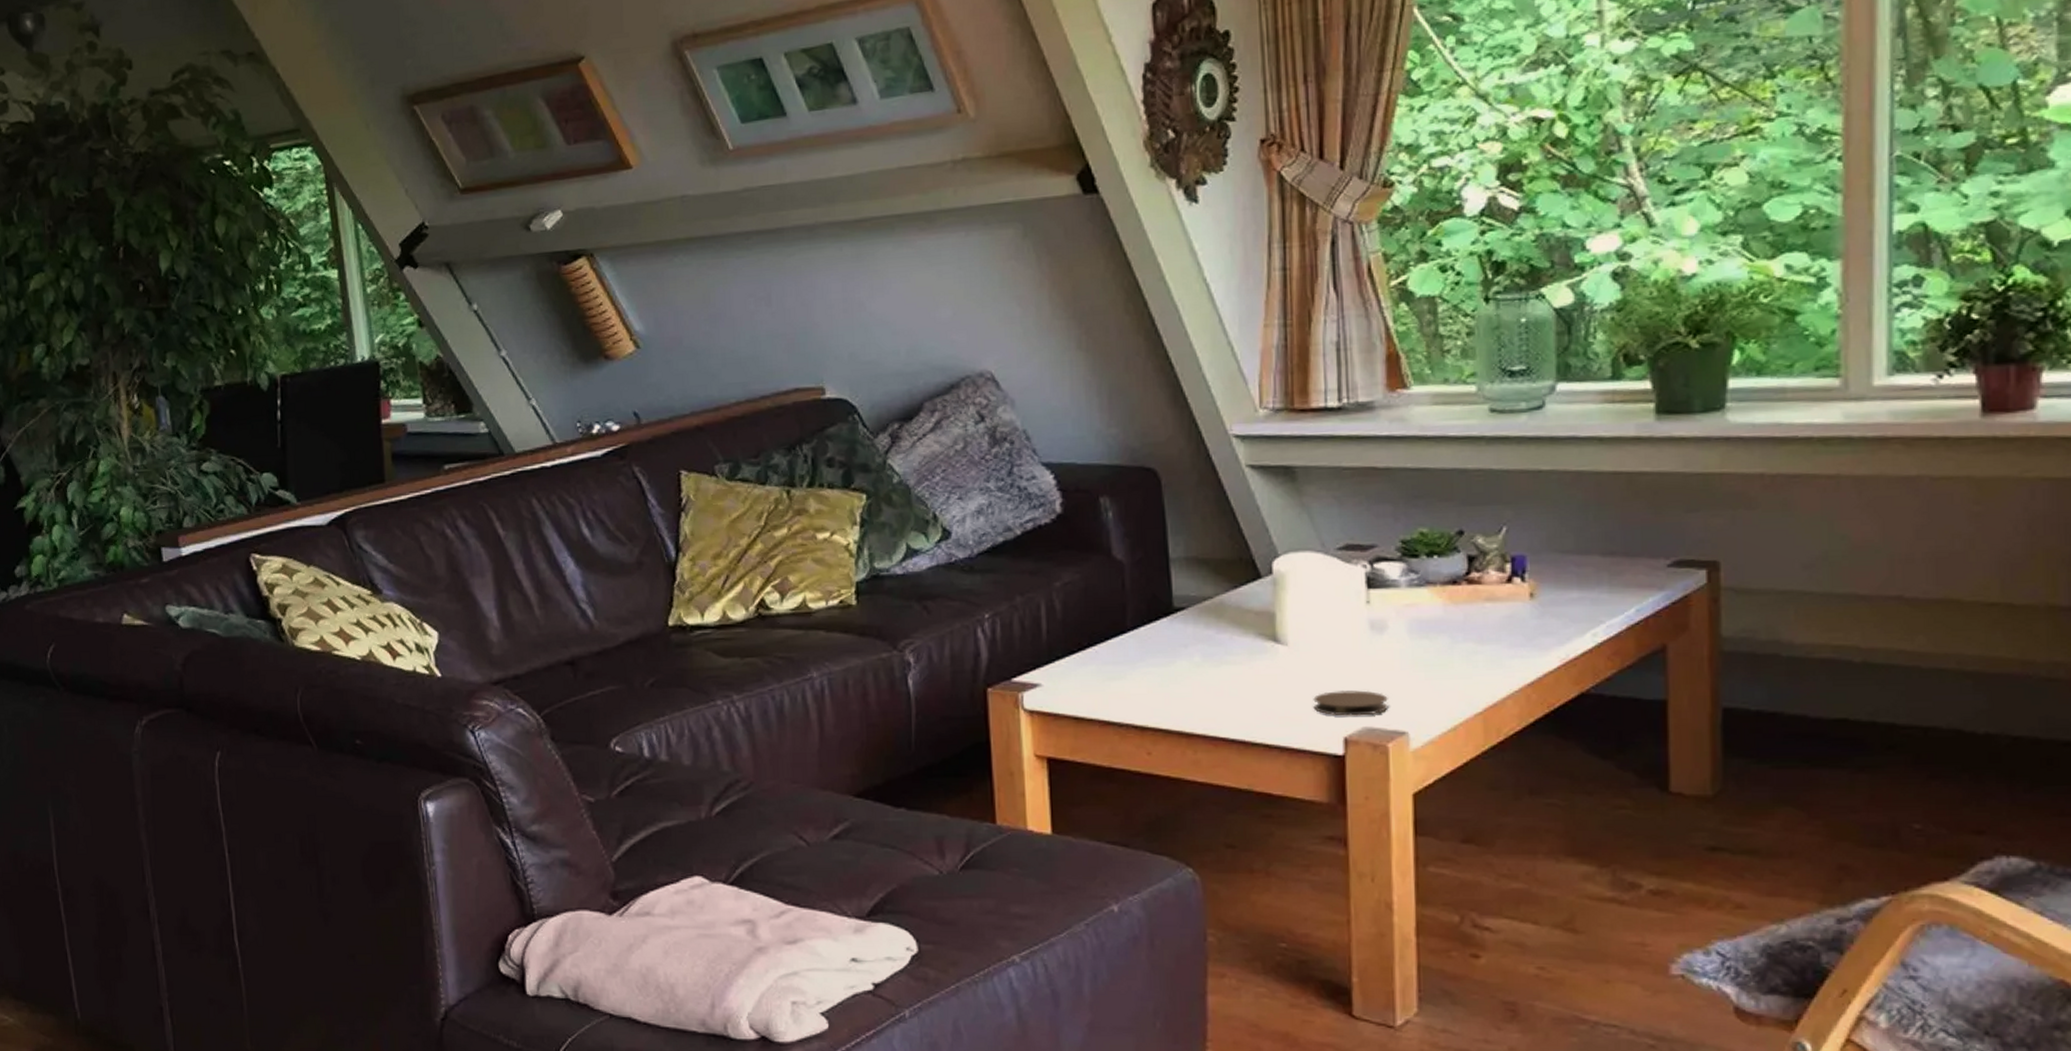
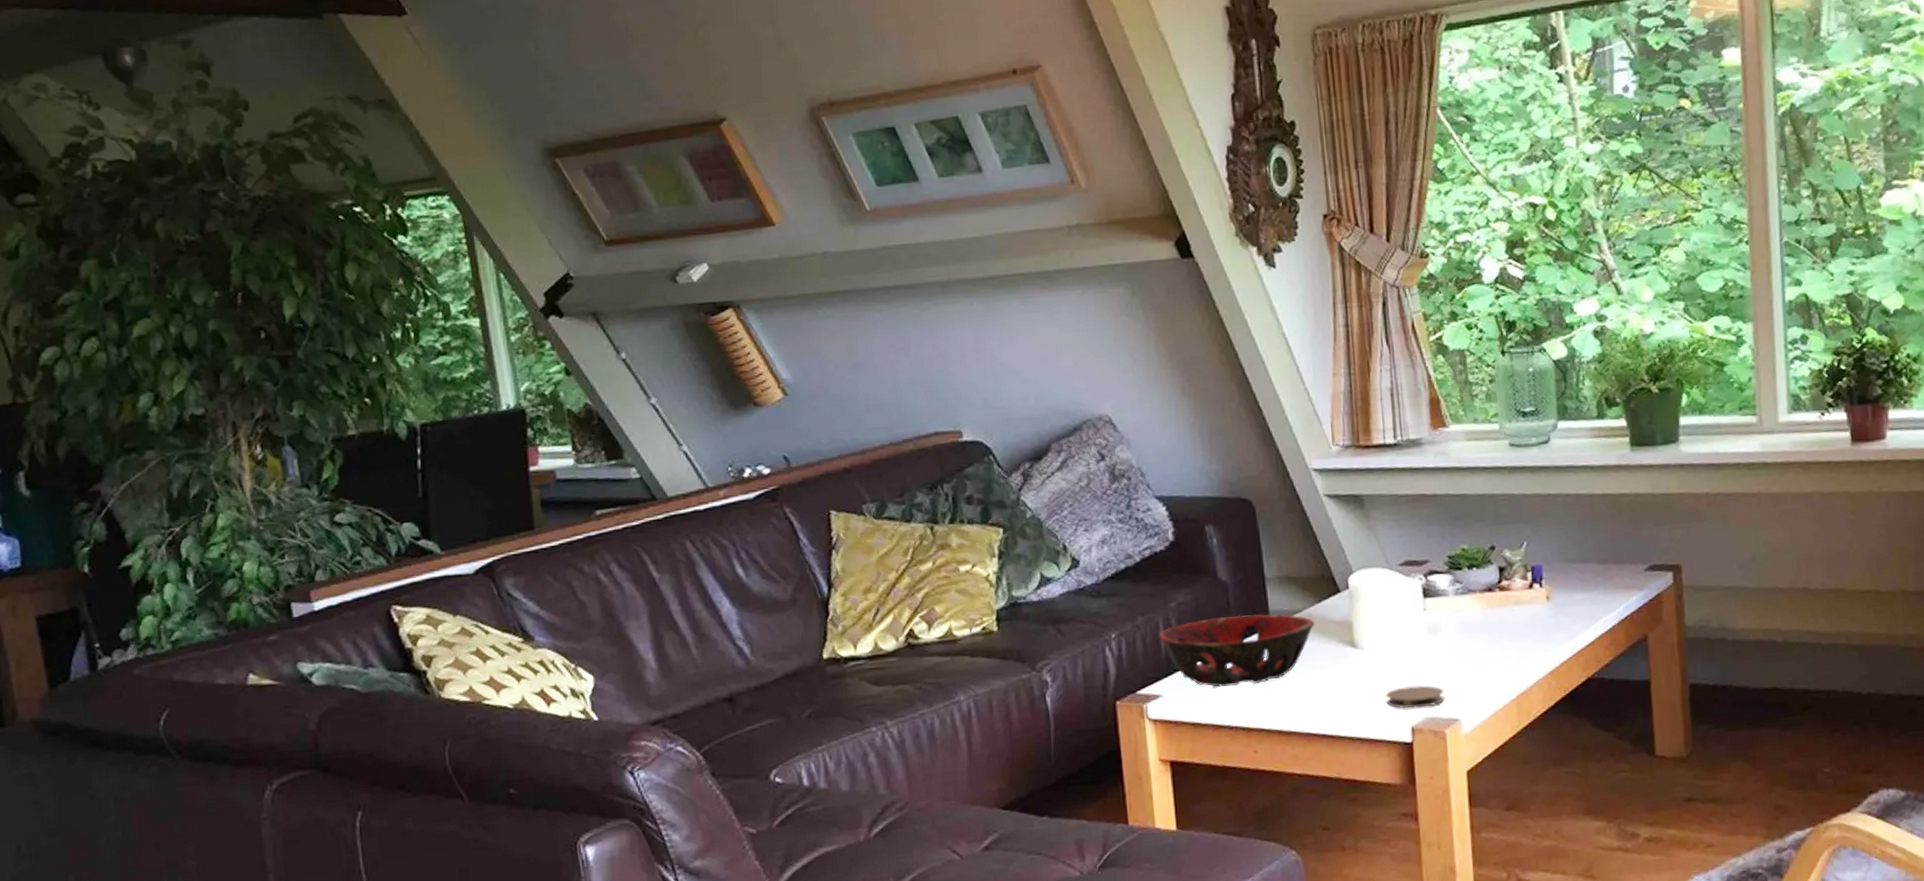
decorative bowl: none [1039,599,1227,680] -> present [1158,613,1314,688]

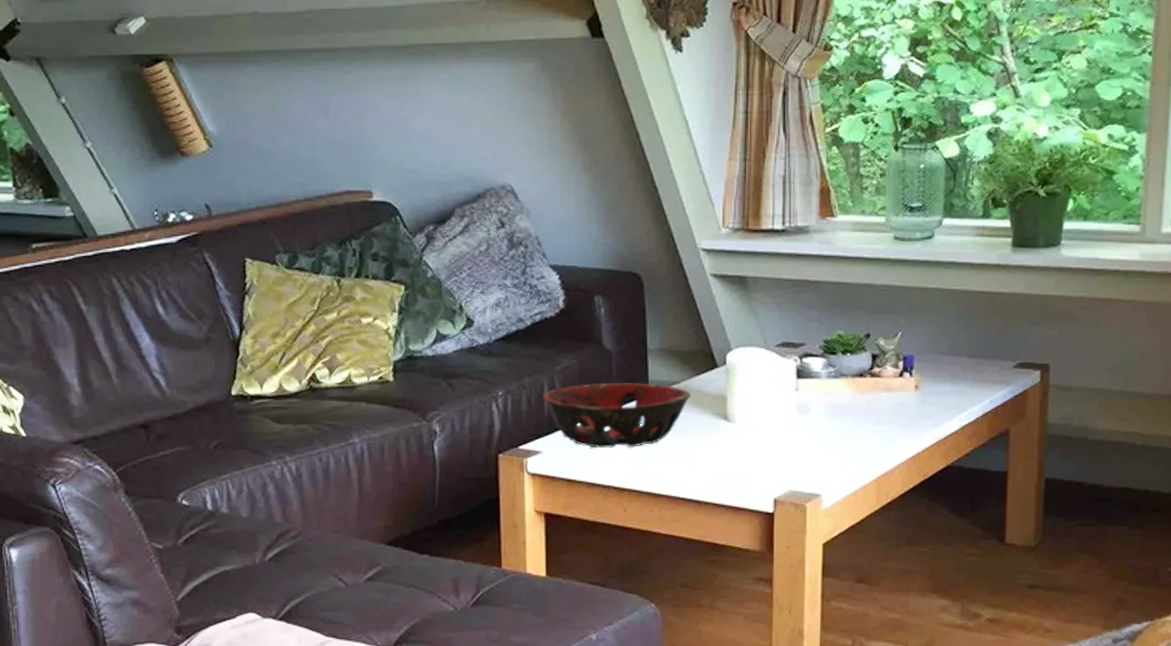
coaster: present [1386,685,1445,709] -> none [752,461,808,481]

